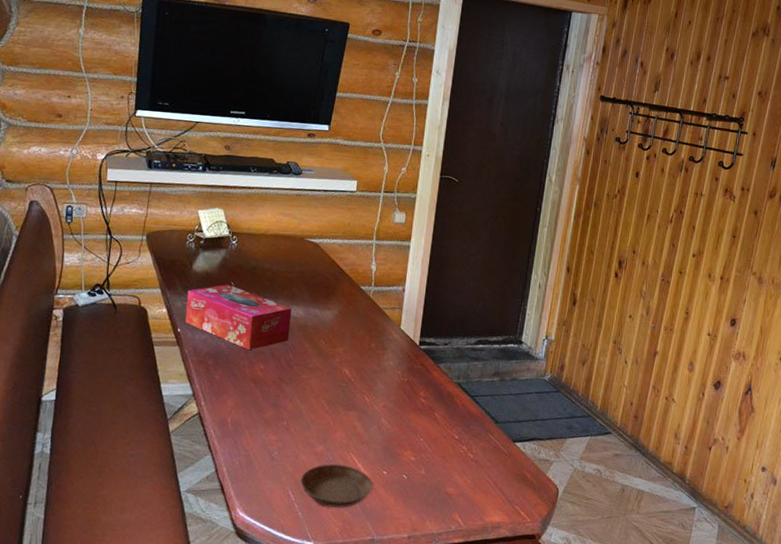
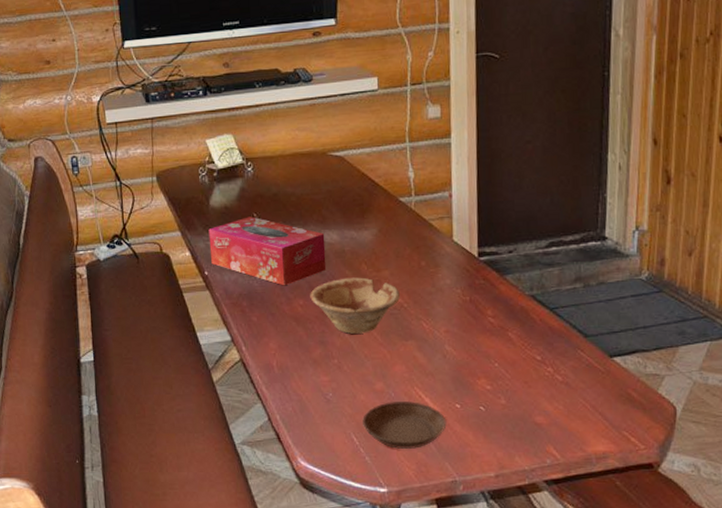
dish: none [270,350,350,401] -> present [310,277,401,334]

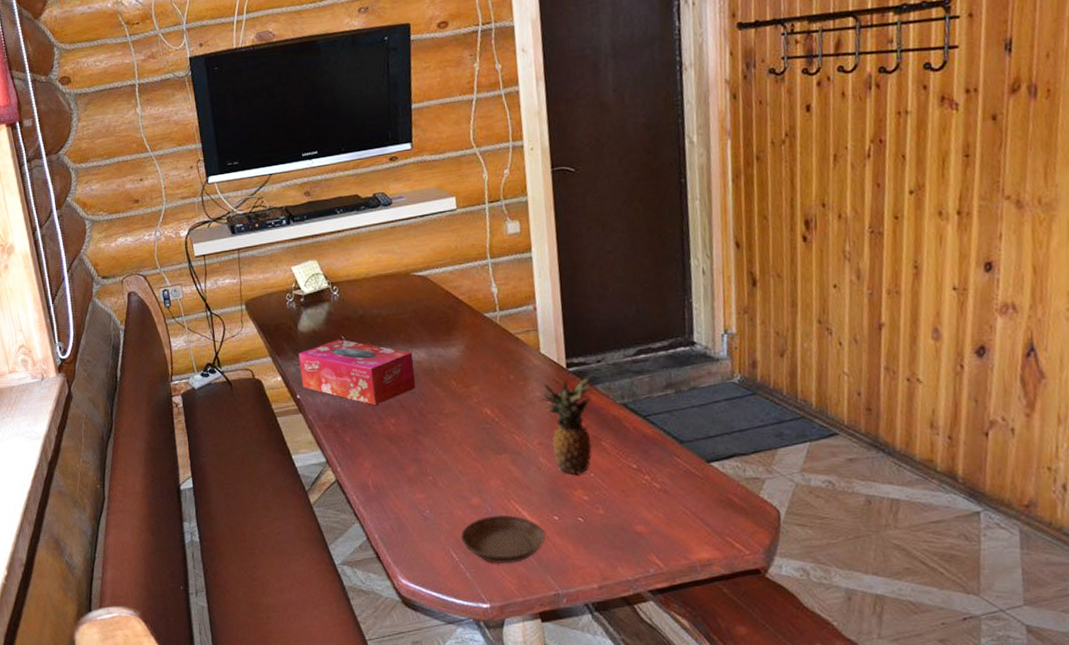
dish: present [310,277,401,334] -> none [401,393,492,450]
fruit: none [449,263,504,363] -> present [539,374,594,474]

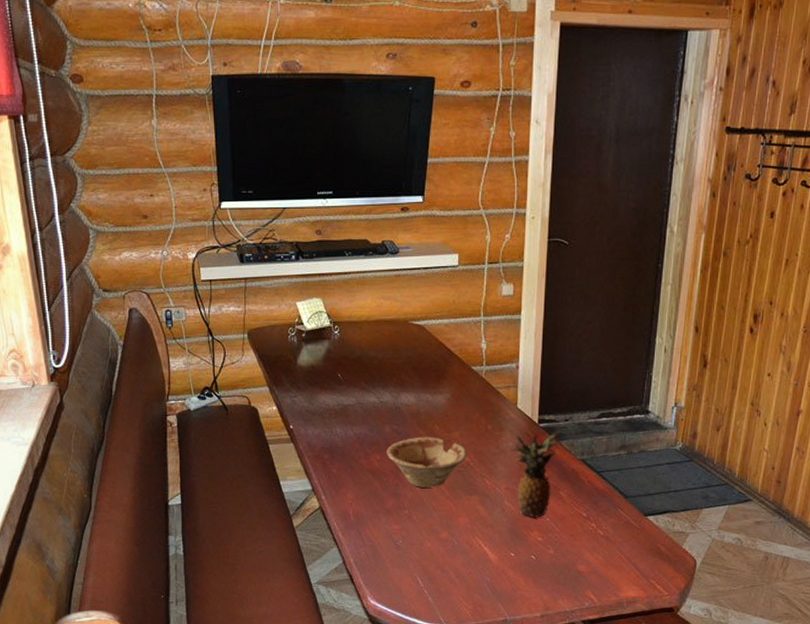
tissue box: present [298,339,416,406] -> none [295,376,403,442]
dish: none [401,393,492,450] -> present [386,437,468,488]
saucer: present [461,514,546,563] -> none [428,548,502,591]

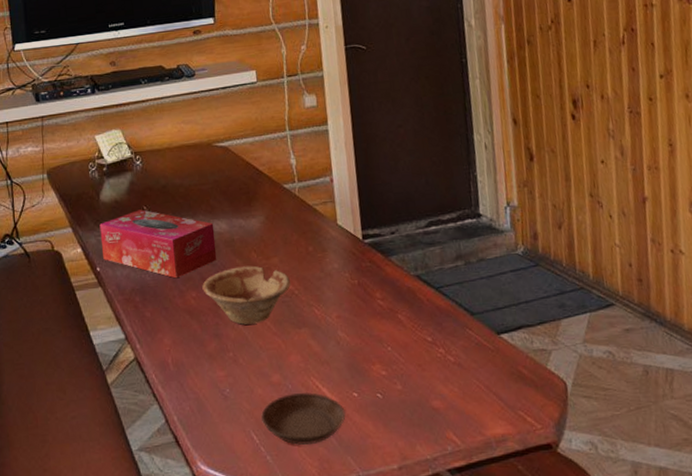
tissue box: none [295,376,403,442] -> present [99,209,217,279]
saucer: none [428,548,502,591] -> present [261,392,346,445]
fruit: present [511,428,560,518] -> none [337,245,389,348]

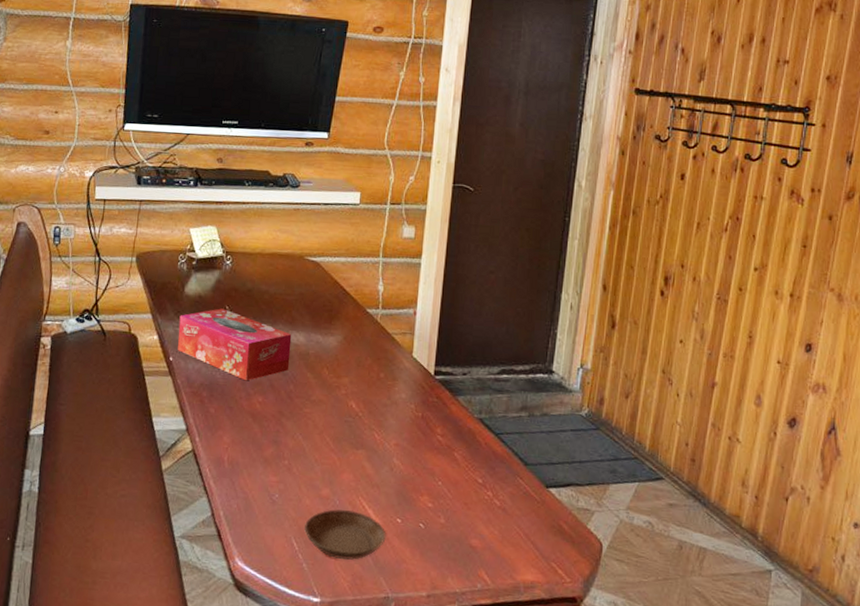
dish: present [202,265,291,325] -> none [269,380,357,438]

